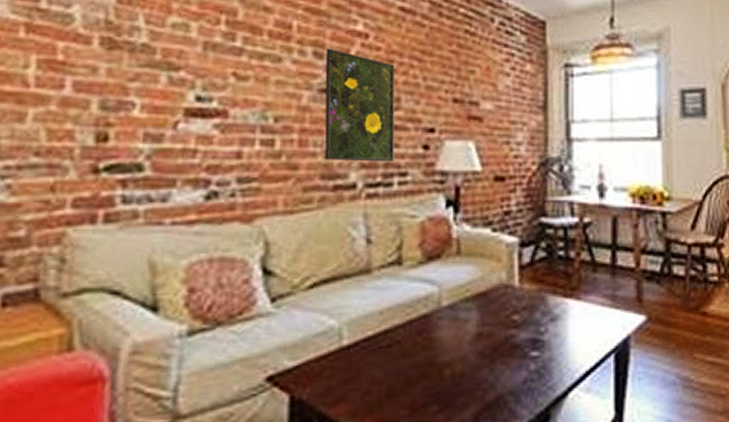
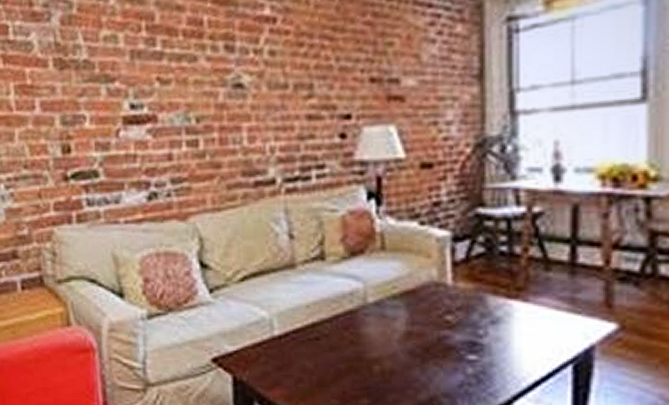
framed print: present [324,48,395,162] -> none [236,39,312,157]

